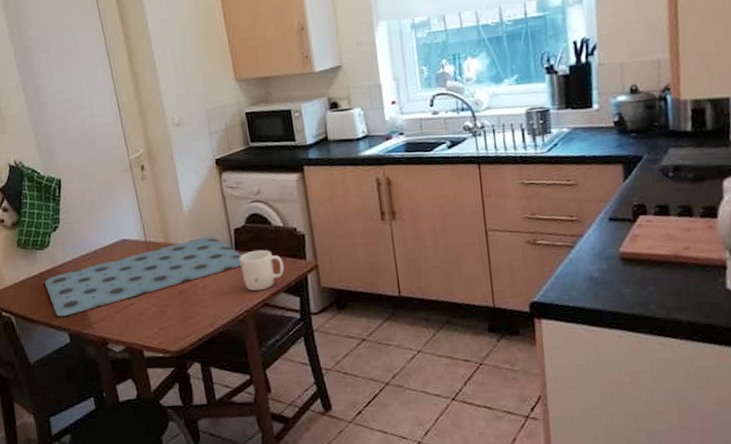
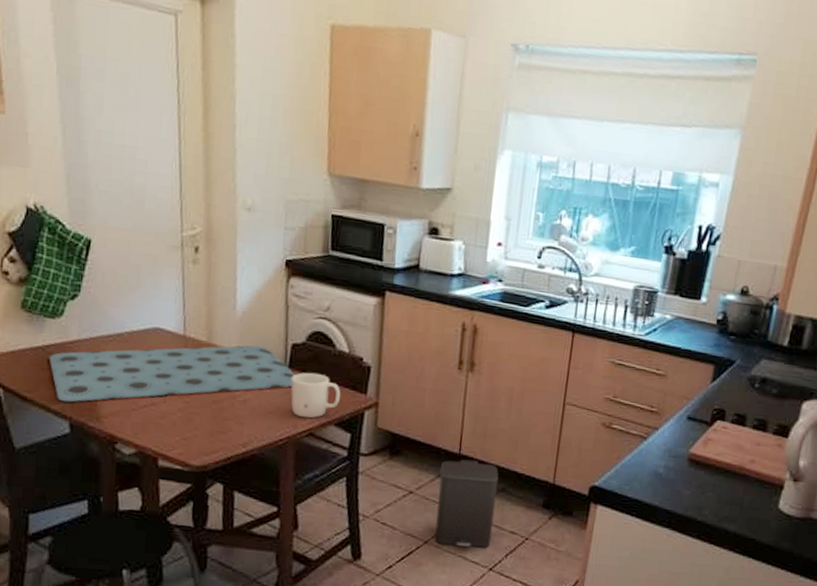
pedal bin: none [385,299,448,384] -> present [435,459,499,548]

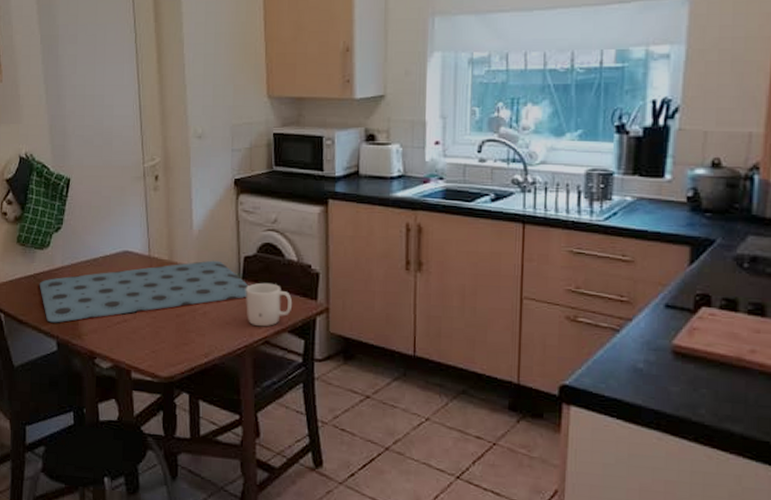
pedal bin: present [435,459,499,548] -> none [395,361,458,455]

